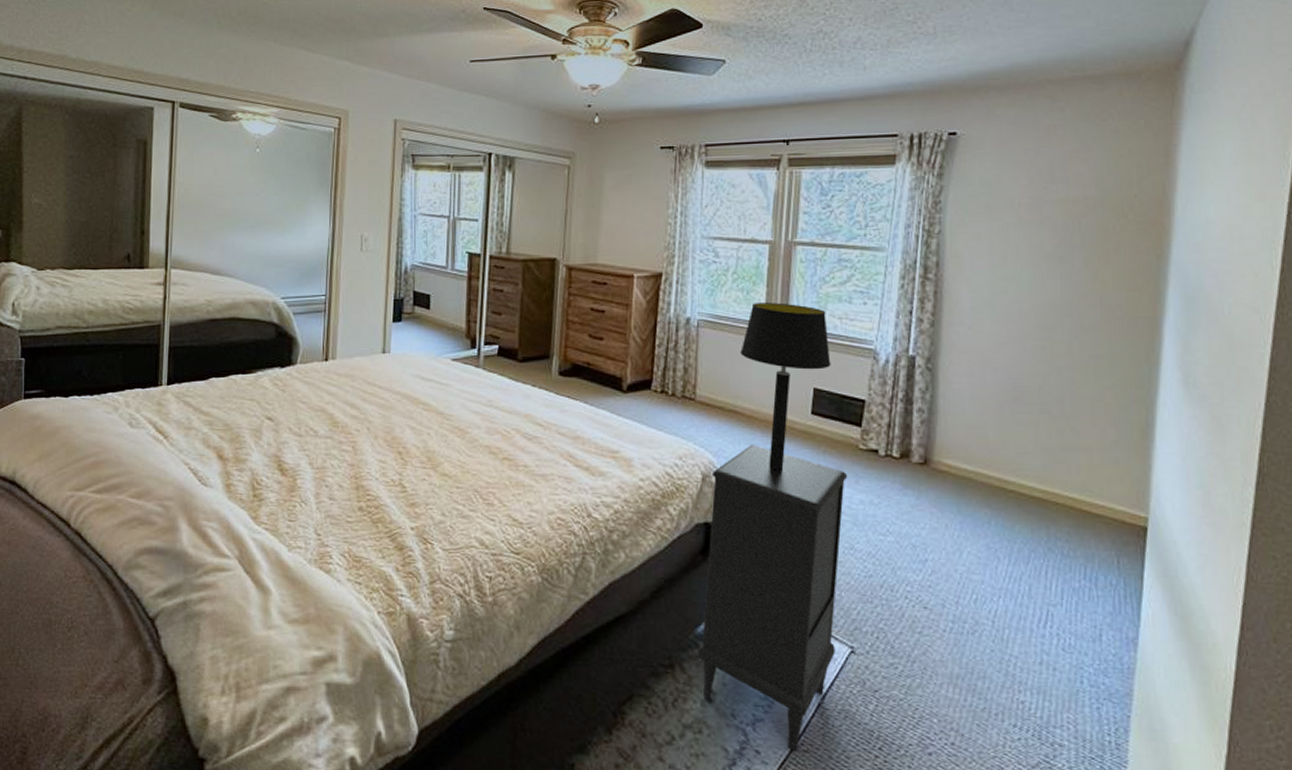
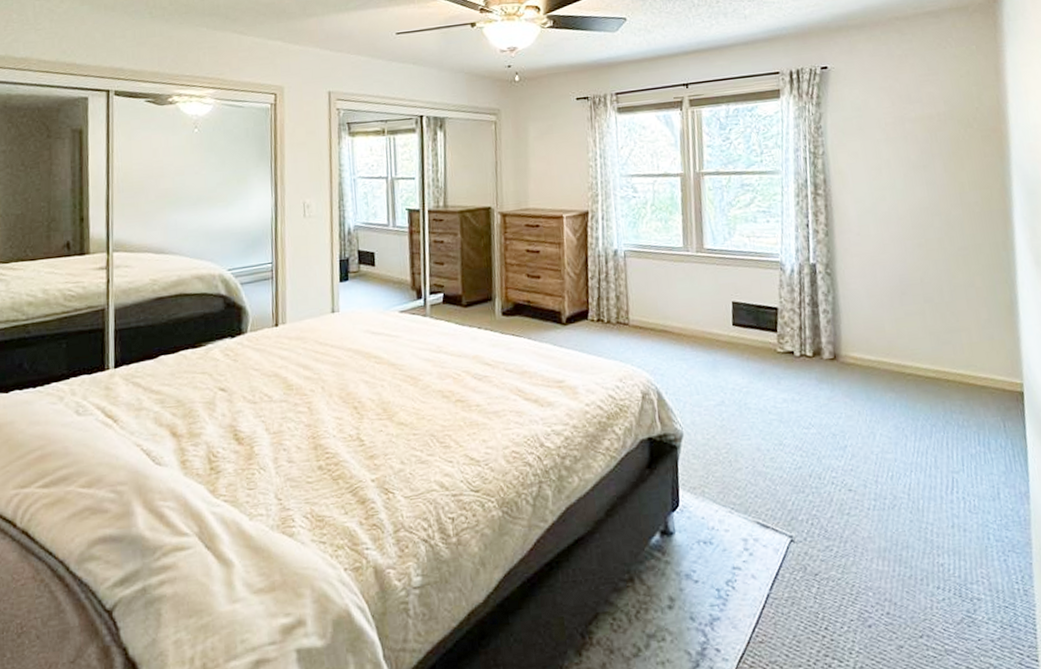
nightstand: present [696,445,848,751] -> none [650,359,777,644]
table lamp: present [740,302,831,472] -> none [665,228,745,382]

